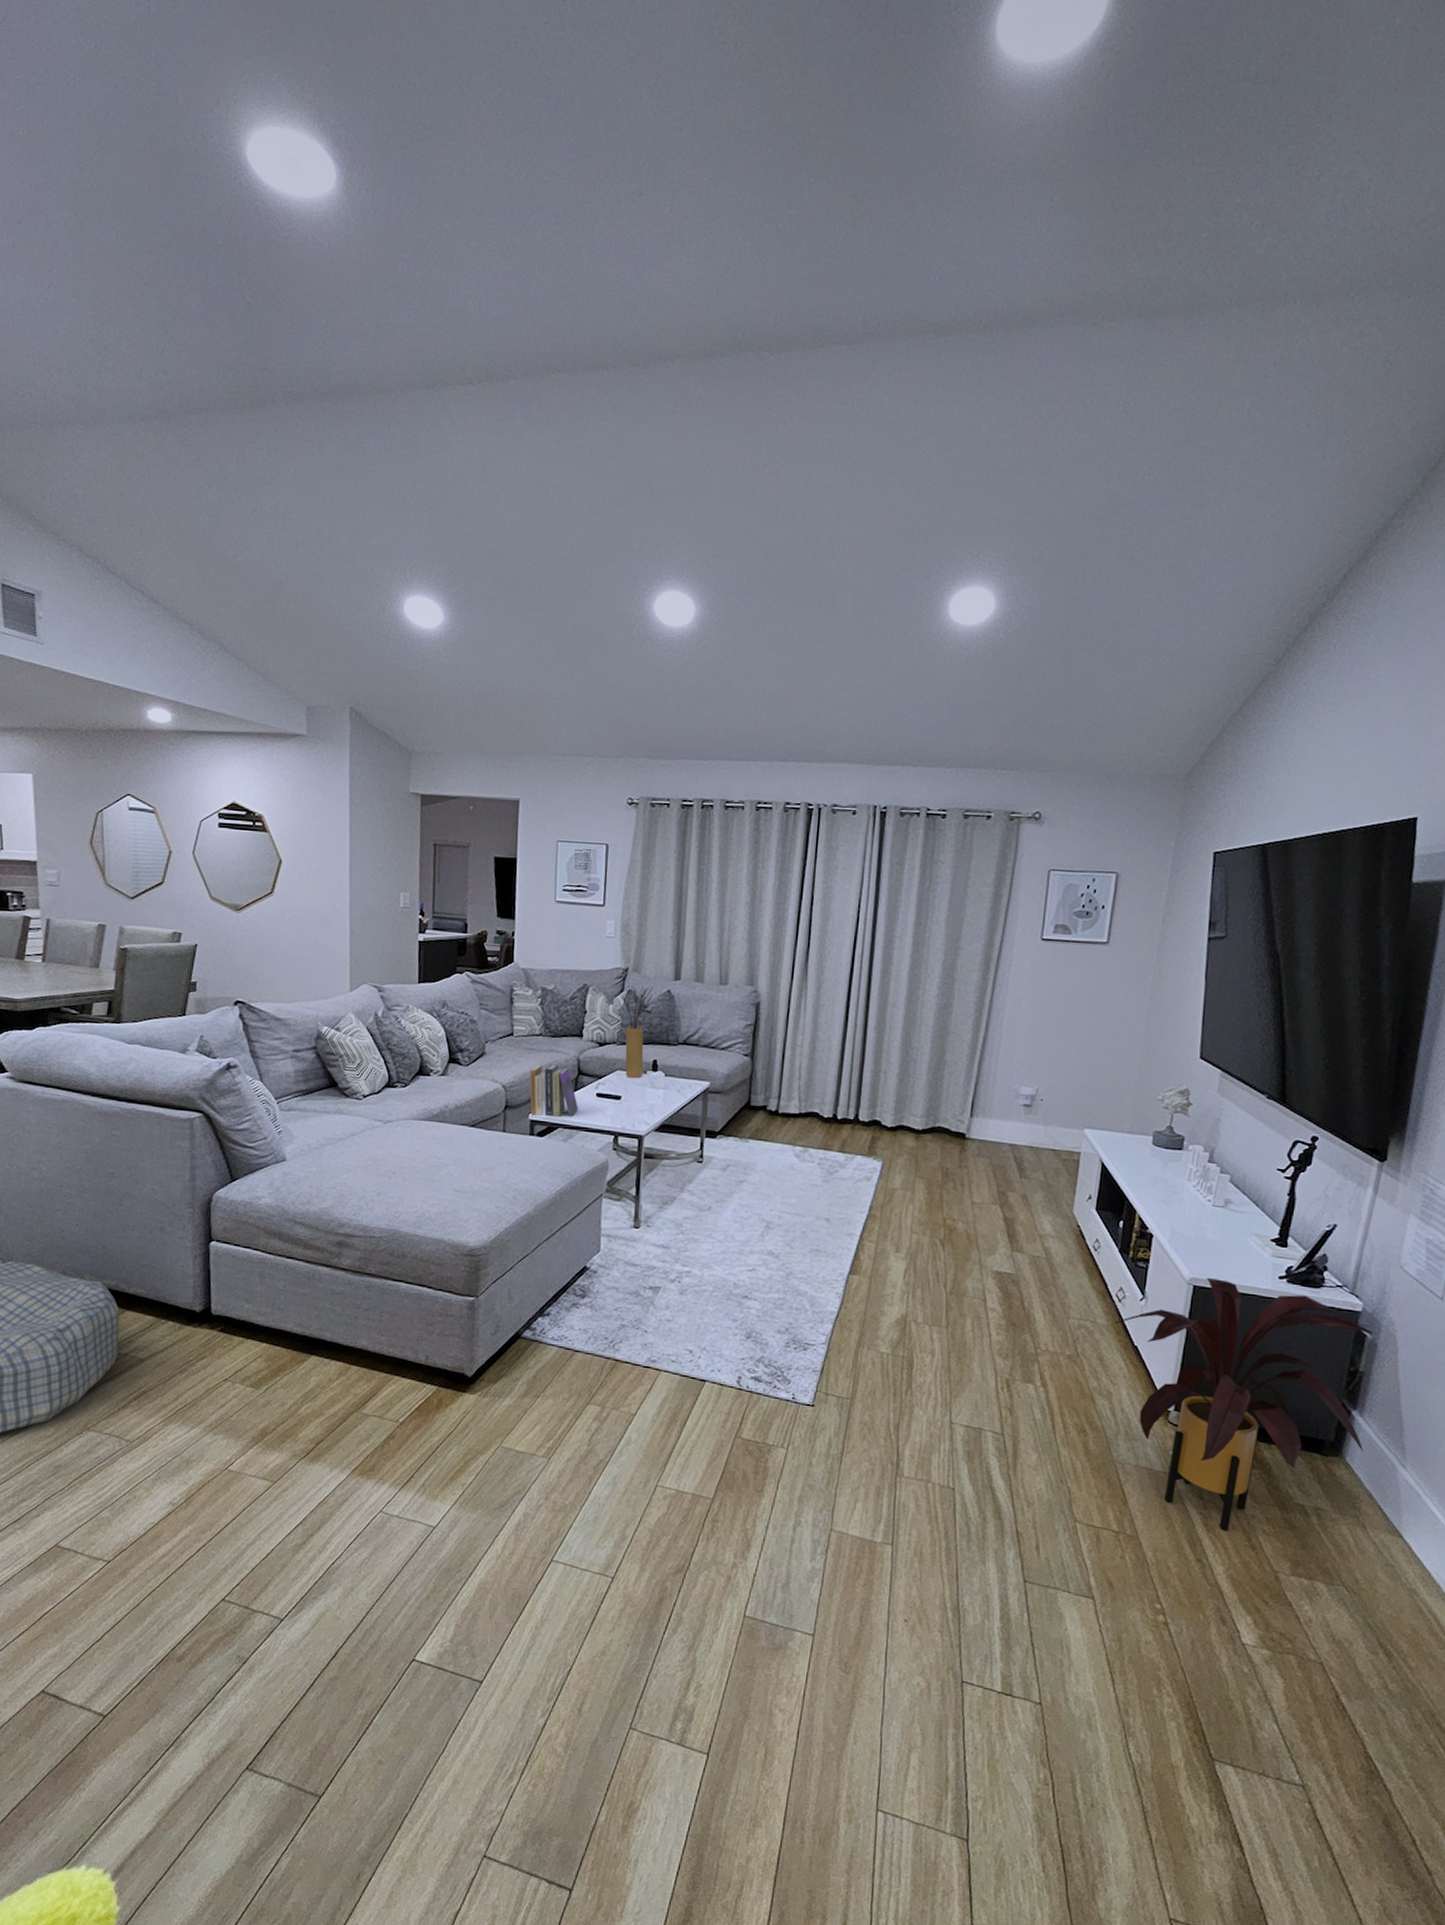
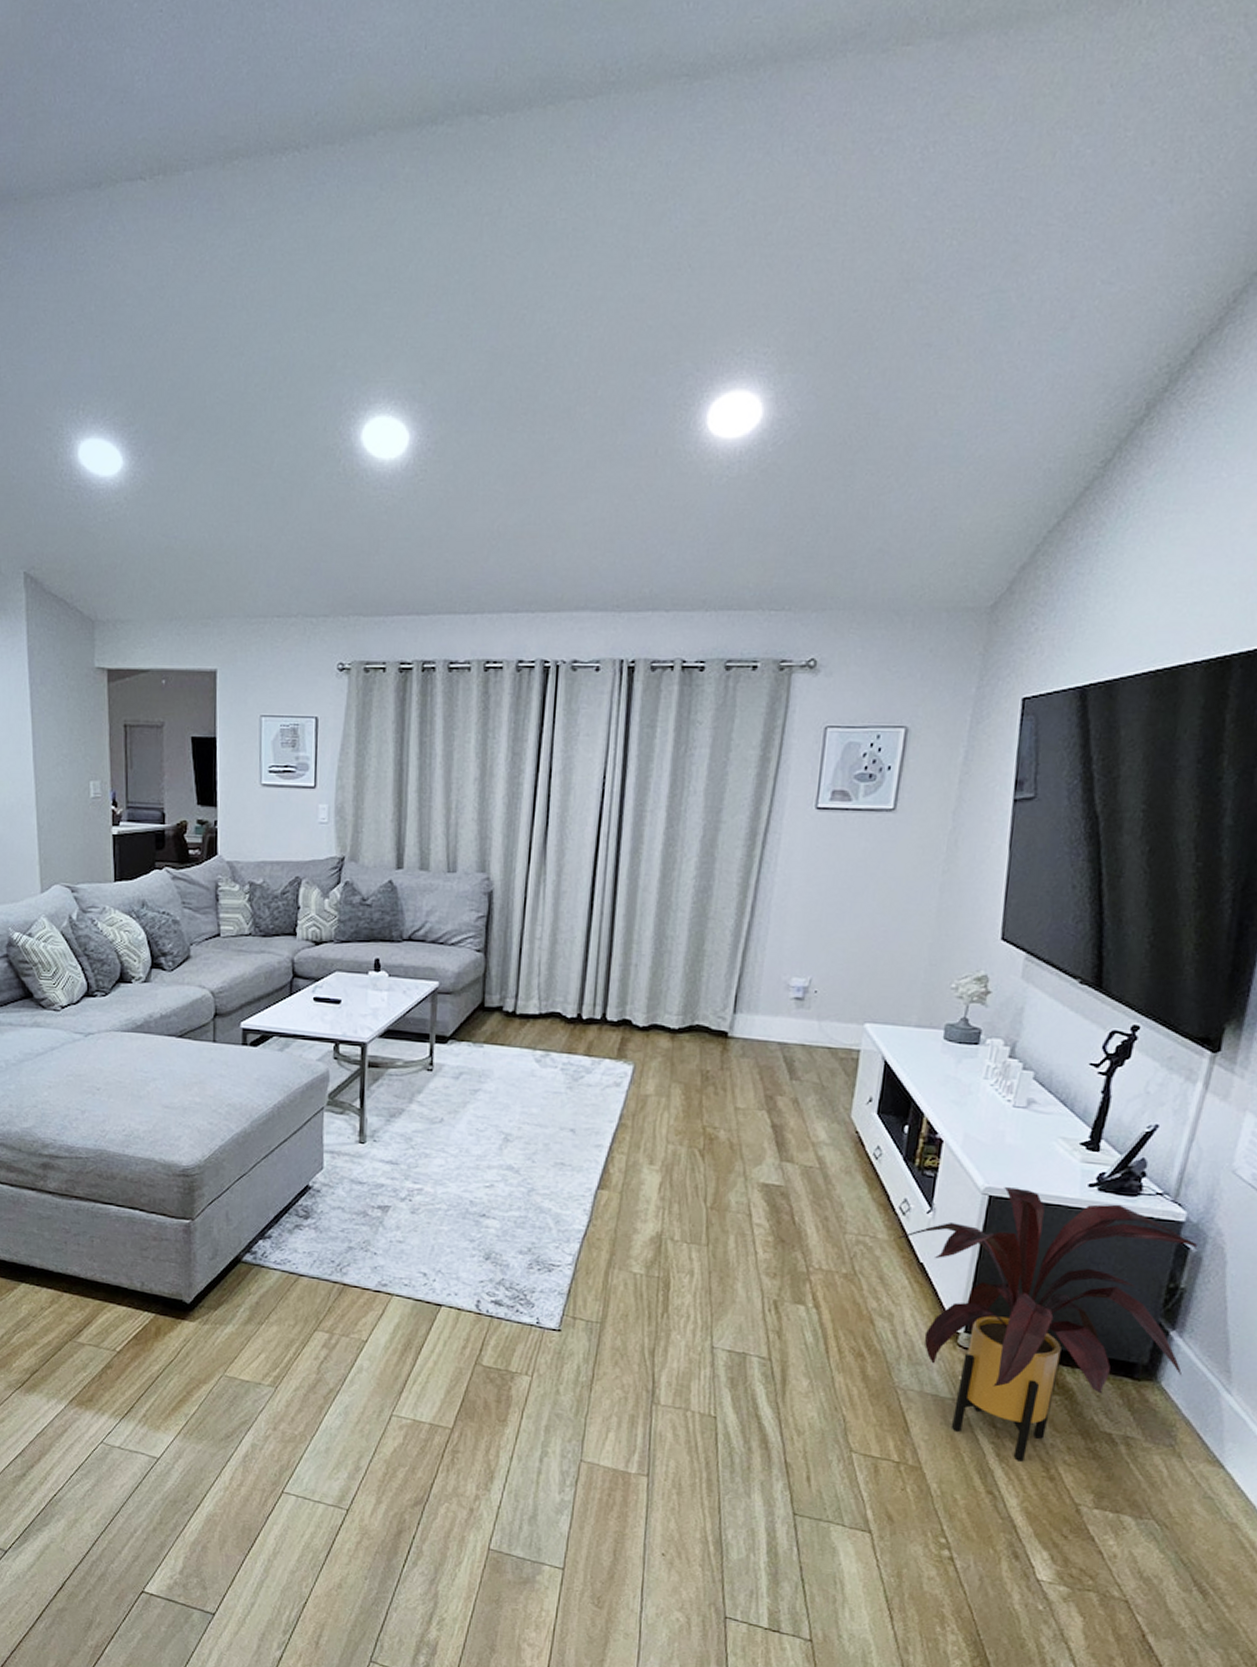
books: present [529,1064,578,1117] -> none [239,967,294,1024]
vase: present [622,985,654,1079] -> none [339,876,374,981]

